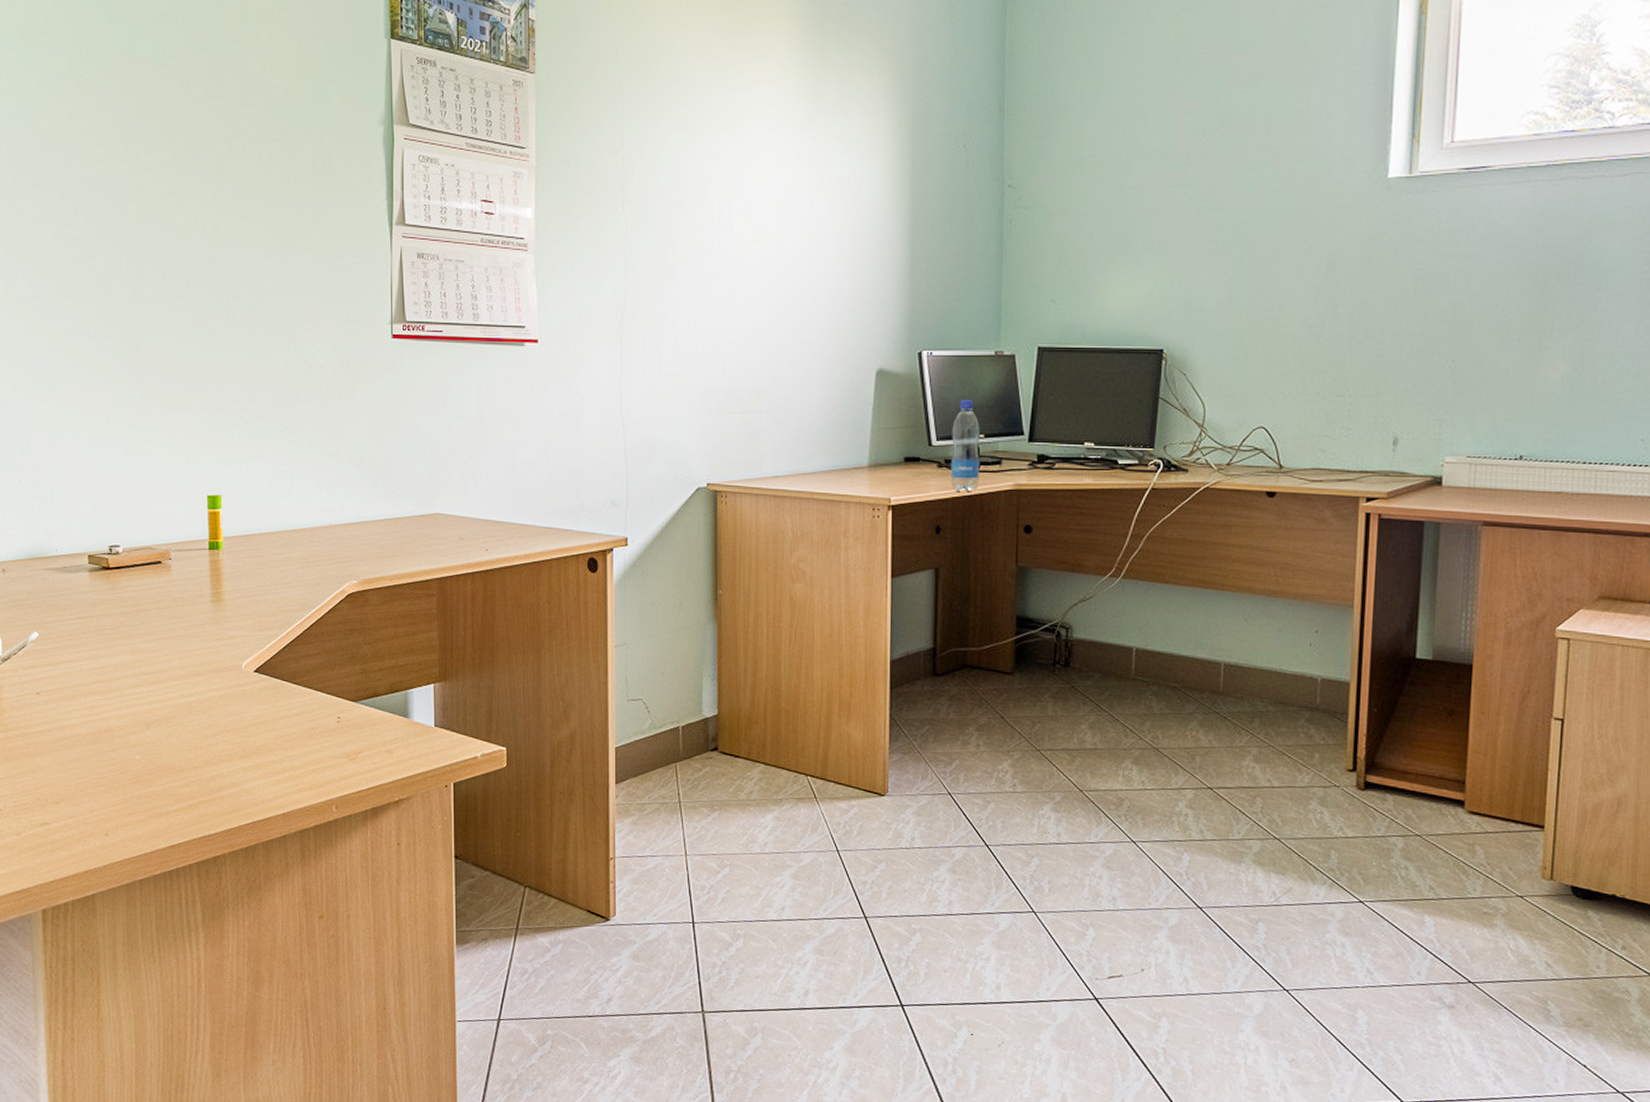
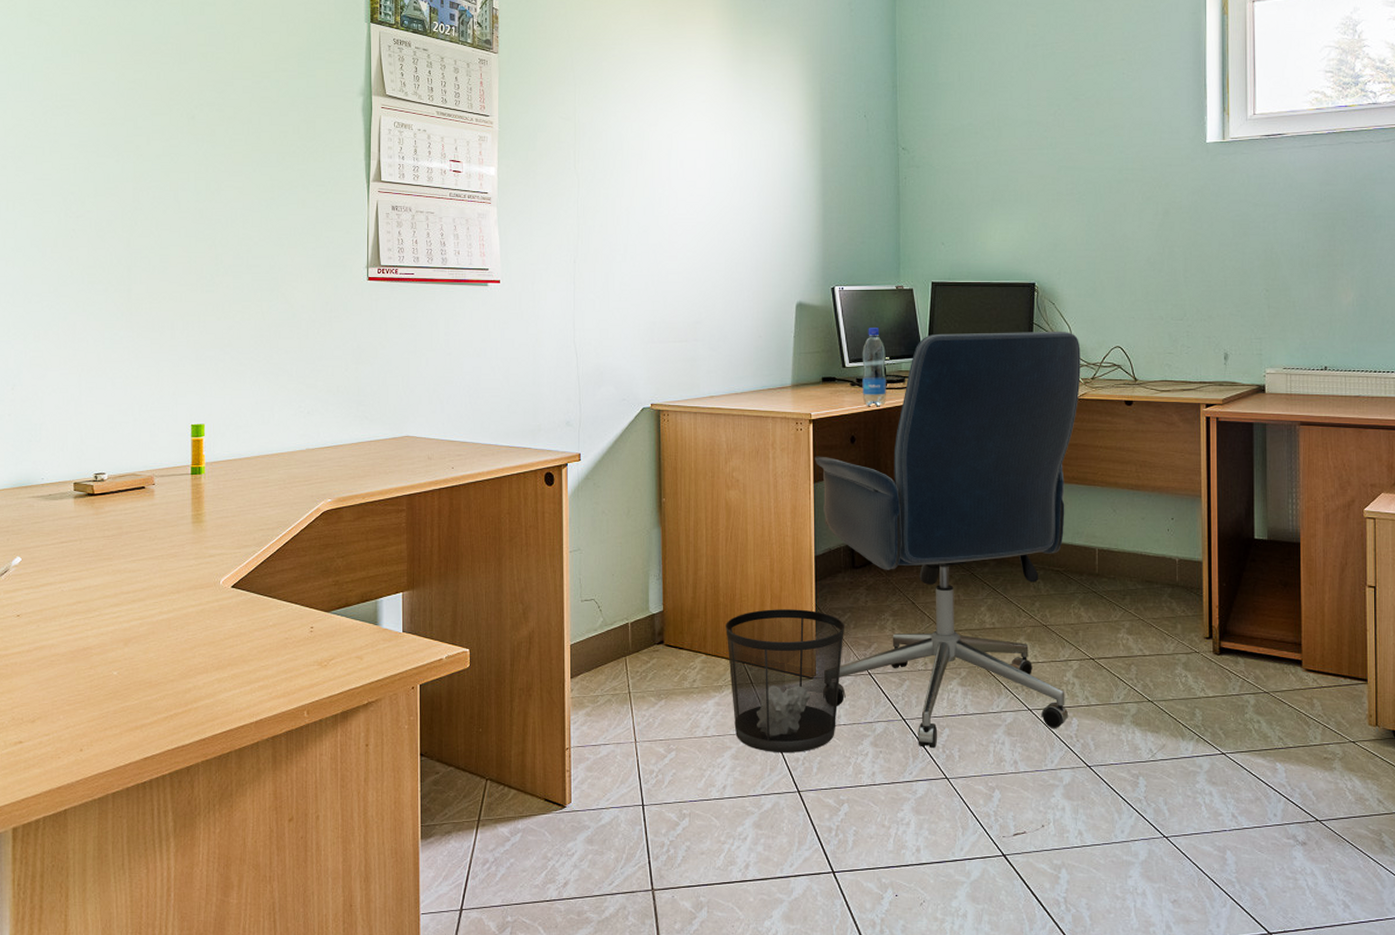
waste bin: none [787,717,923,876] -> present [726,609,845,752]
office chair: none [893,407,1215,878] -> present [815,331,1081,748]

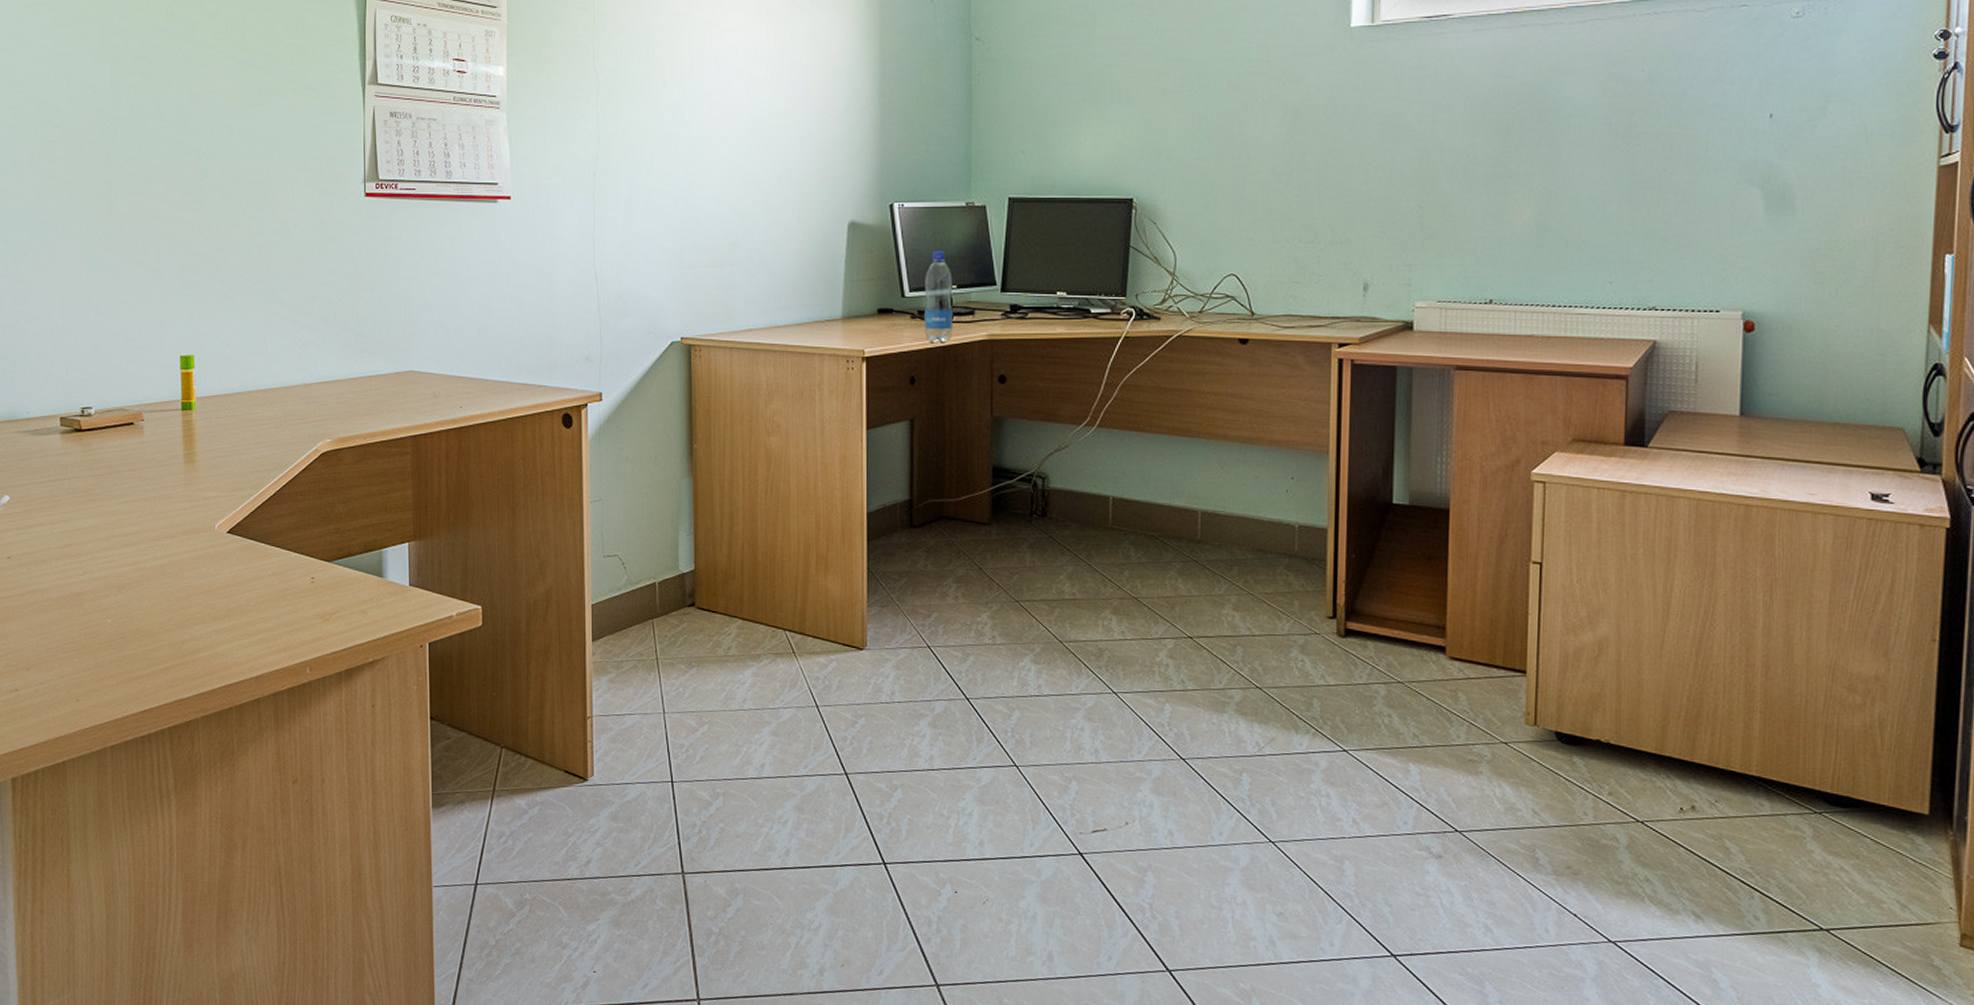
waste bin: present [726,609,845,752] -> none [765,571,901,731]
office chair: present [815,331,1081,748] -> none [868,255,1186,731]

